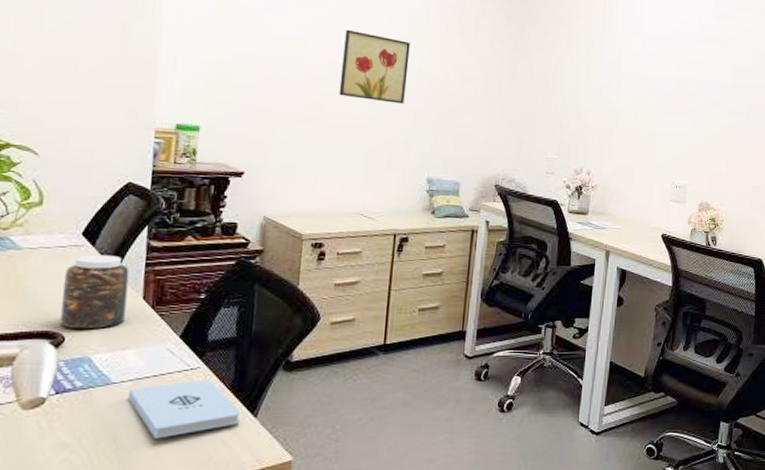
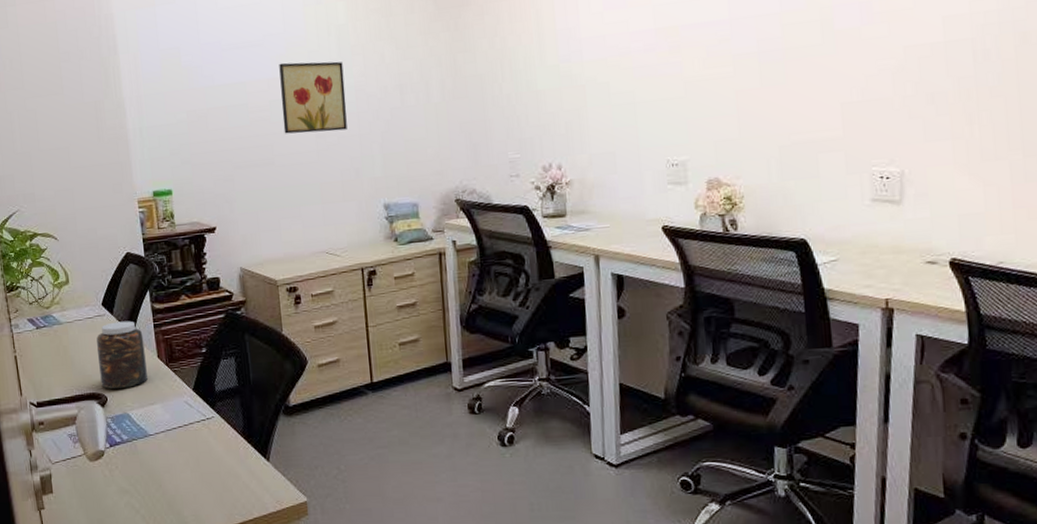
notepad: present [127,380,241,439] -> none [162,428,256,483]

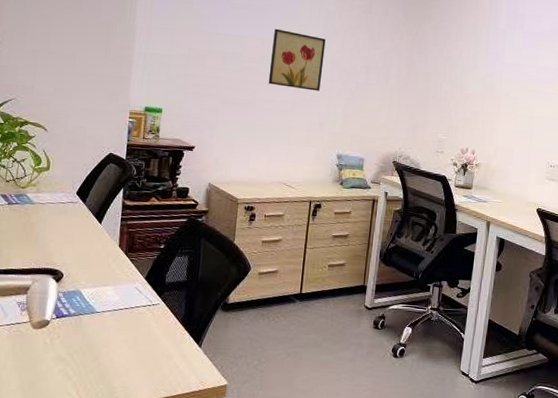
jar: present [96,320,148,389] -> none [60,210,110,269]

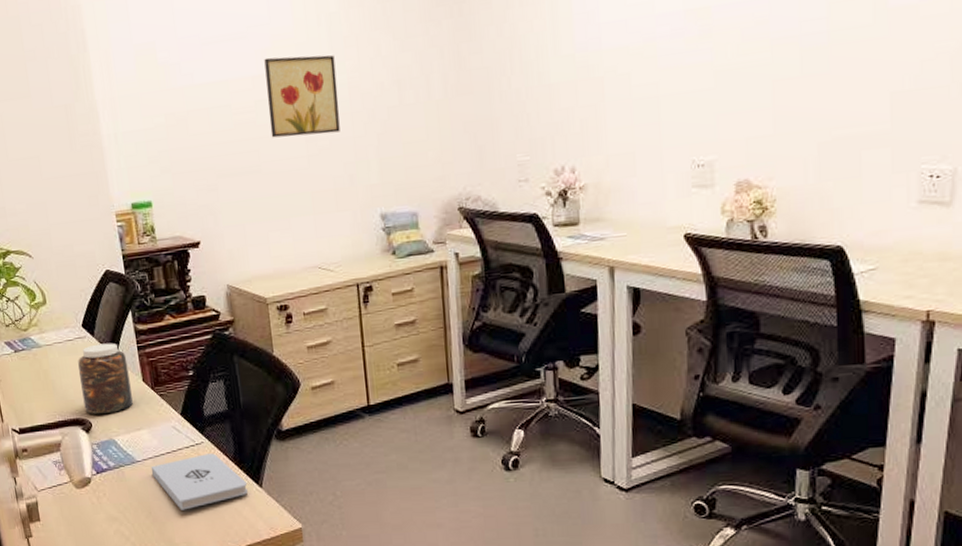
jar: none [60,210,110,269] -> present [78,343,133,414]
notepad: none [107,313,189,359] -> present [150,453,248,510]

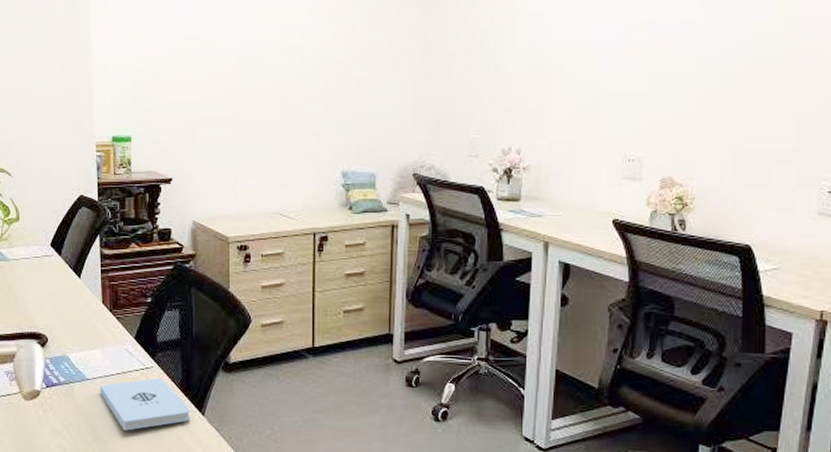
jar: present [78,343,133,414] -> none [41,263,90,330]
wall art: present [264,54,340,138] -> none [249,20,314,94]

